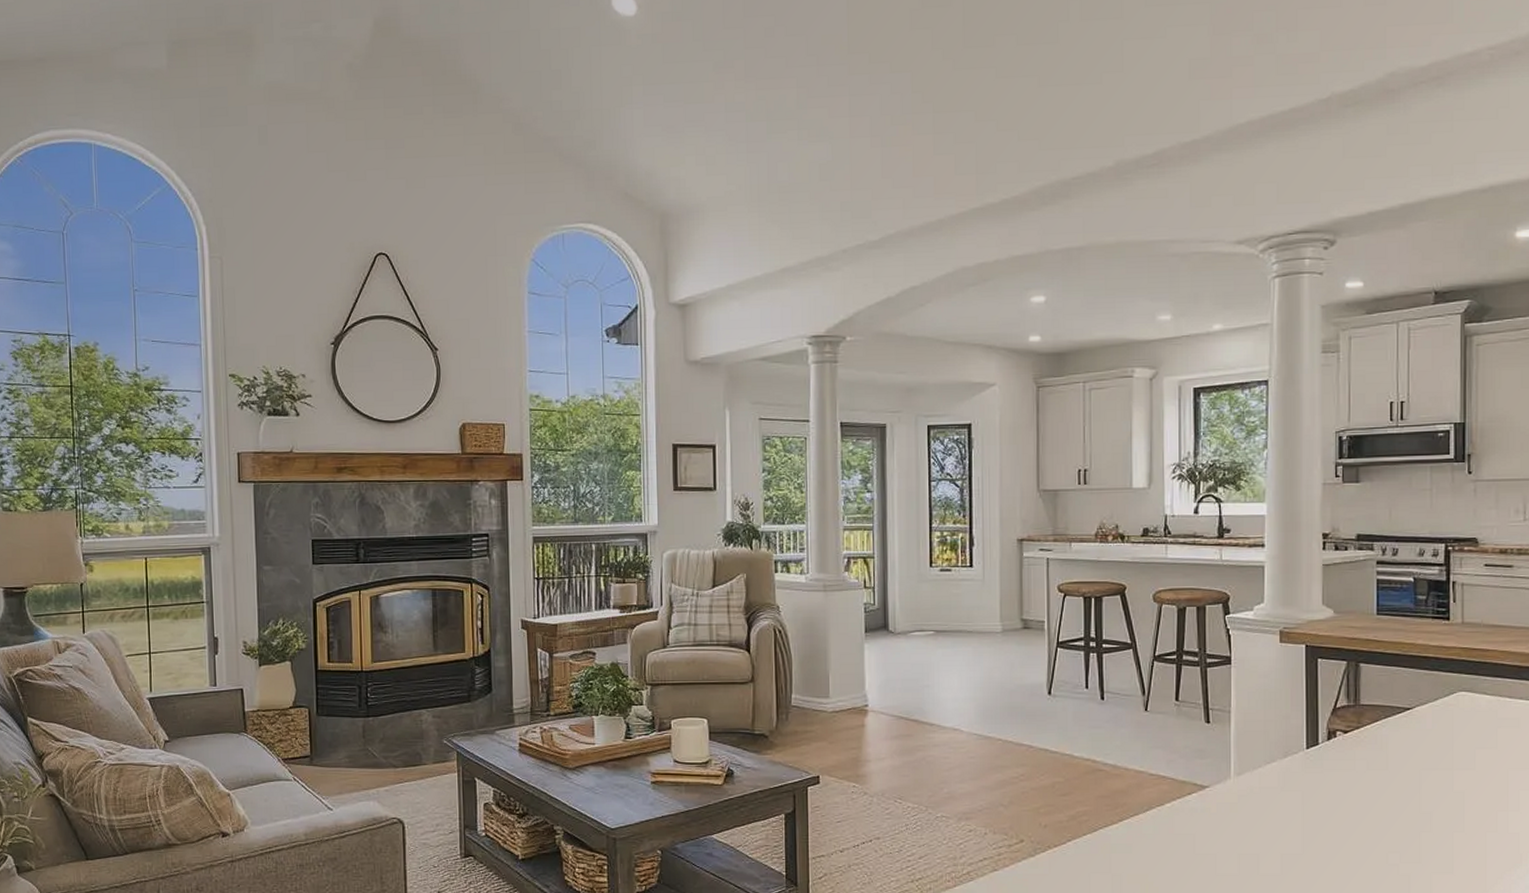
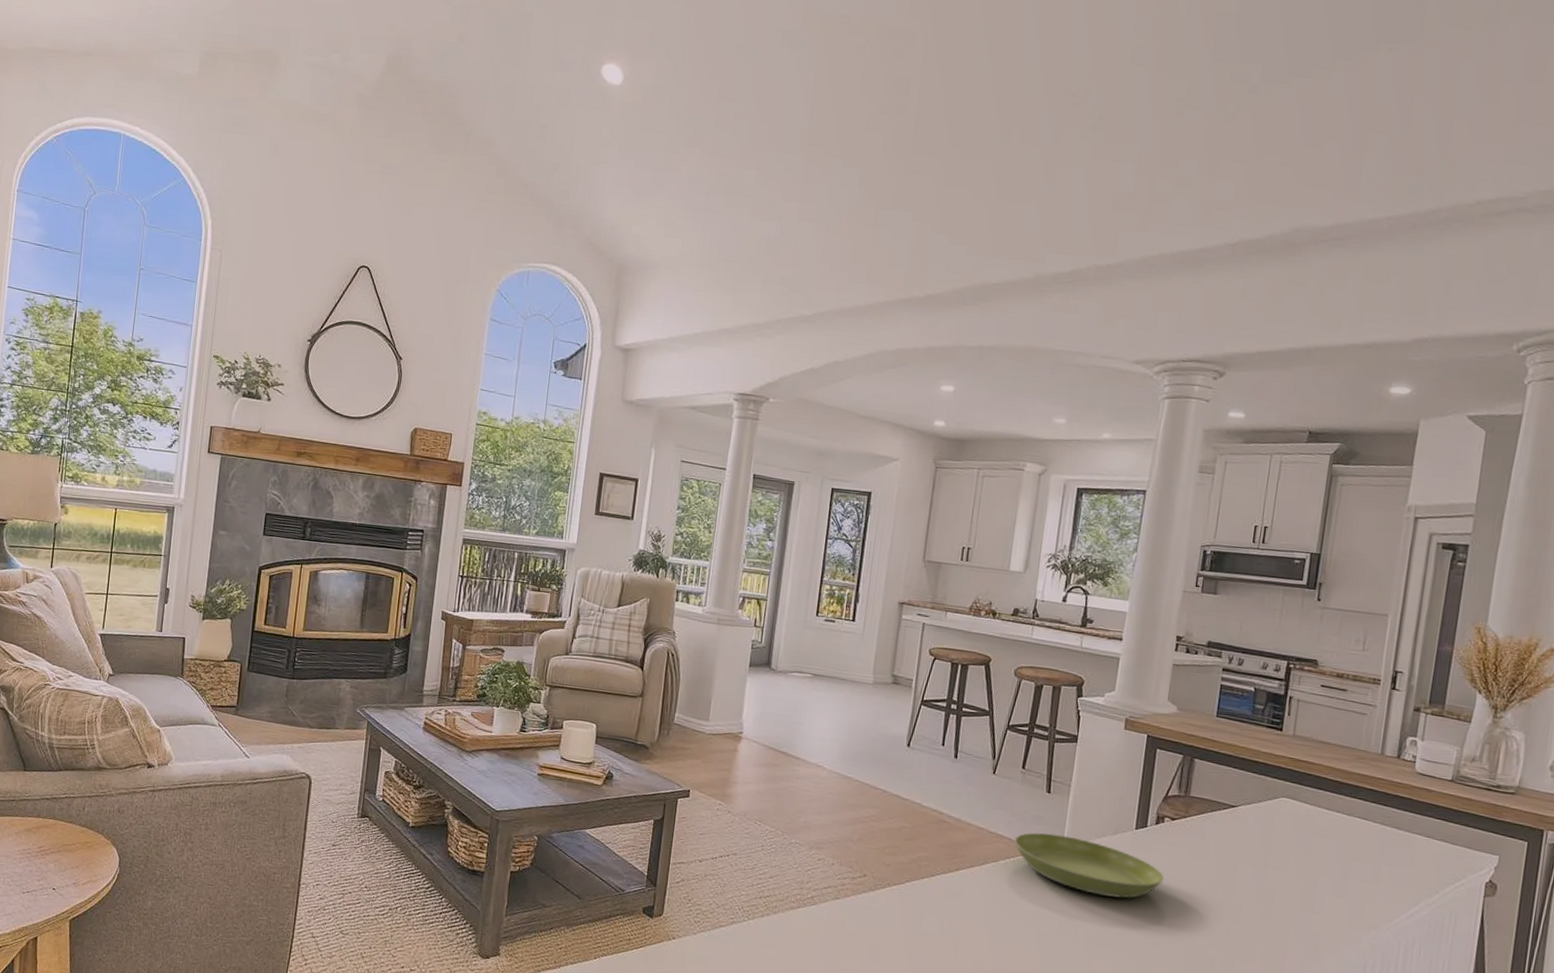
saucer: none [1178,766,1345,825] -> present [1014,832,1165,899]

